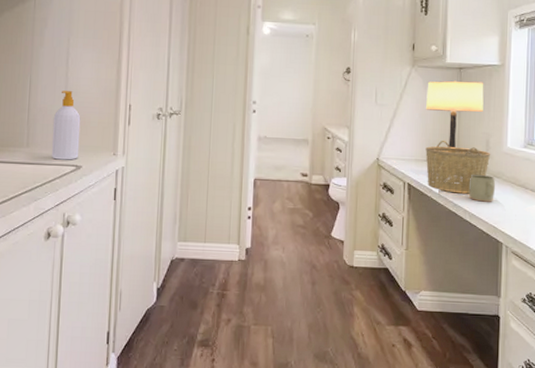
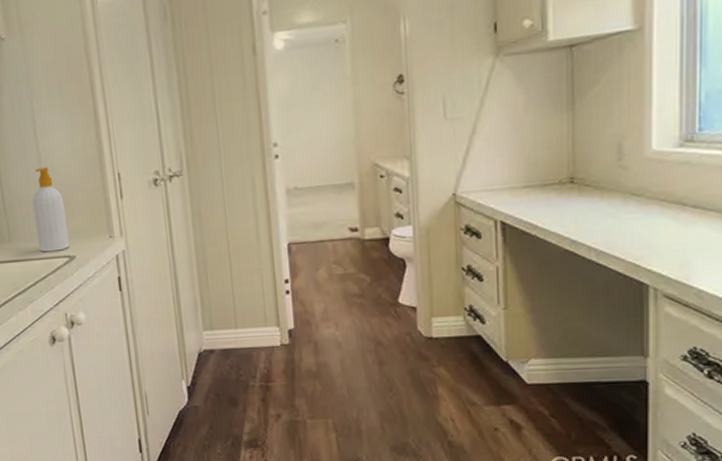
basket: present [425,140,491,194] -> none [524,154,626,226]
table lamp: present [426,80,484,154] -> none [520,60,611,171]
mug: present [468,174,496,202] -> none [592,194,636,233]

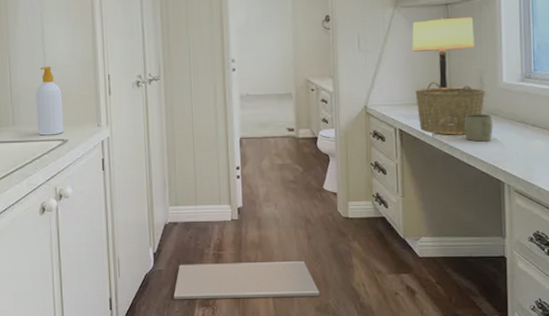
door mat: none [213,392,397,441] -> present [173,261,321,300]
table lamp: none [520,60,611,171] -> present [412,16,474,94]
basket: none [524,154,626,226] -> present [415,81,486,135]
mug: none [592,194,636,233] -> present [464,113,493,142]

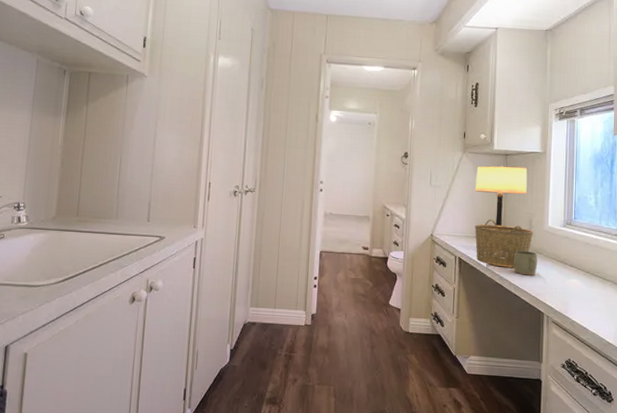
soap bottle: present [35,67,64,136] -> none [138,169,165,232]
door mat: present [173,261,321,300] -> none [244,362,378,402]

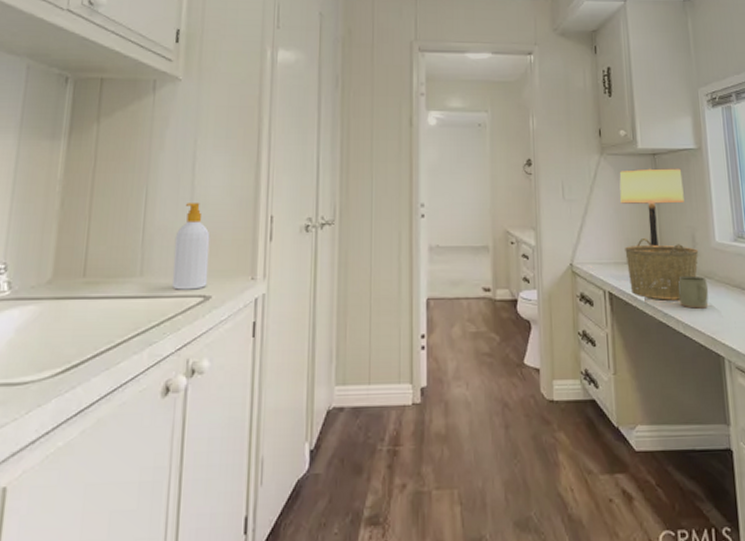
soap bottle: none [138,169,165,232] -> present [172,203,210,290]

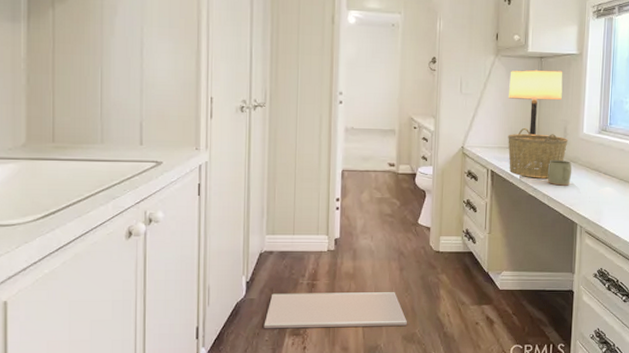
soap bottle: present [172,203,210,290] -> none [128,83,159,156]
door mat: none [332,459,520,517] -> present [264,292,408,329]

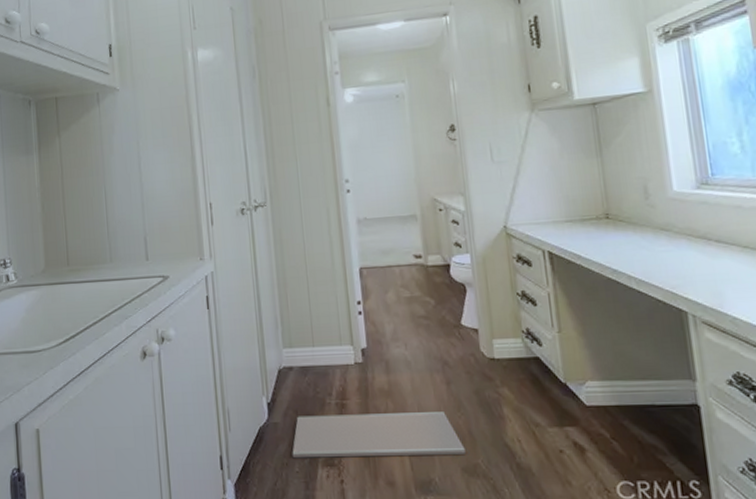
basket: present [508,127,569,179] -> none [564,193,653,257]
table lamp: present [509,69,563,140] -> none [553,116,633,208]
mug: present [547,159,572,186] -> none [628,229,667,263]

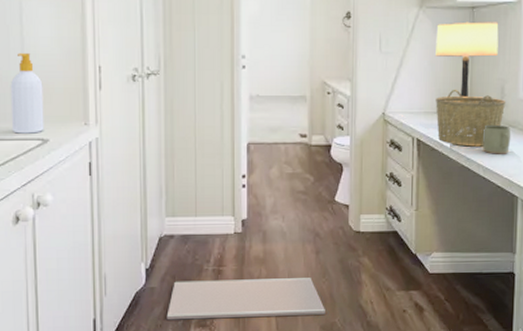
soap bottle: none [133,197,164,272] -> present [10,53,44,134]
table lamp: none [553,116,633,208] -> present [436,21,499,103]
basket: none [564,193,653,257] -> present [436,89,506,147]
mug: none [628,229,667,263] -> present [482,124,511,154]

